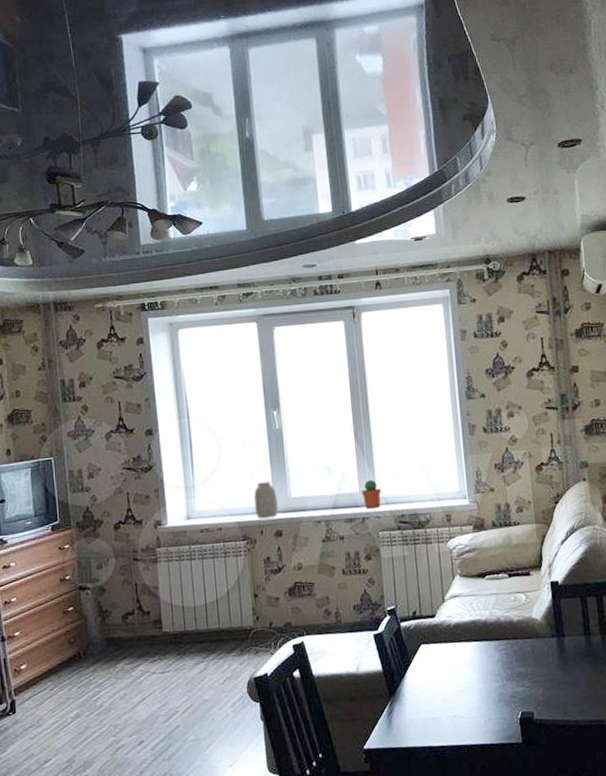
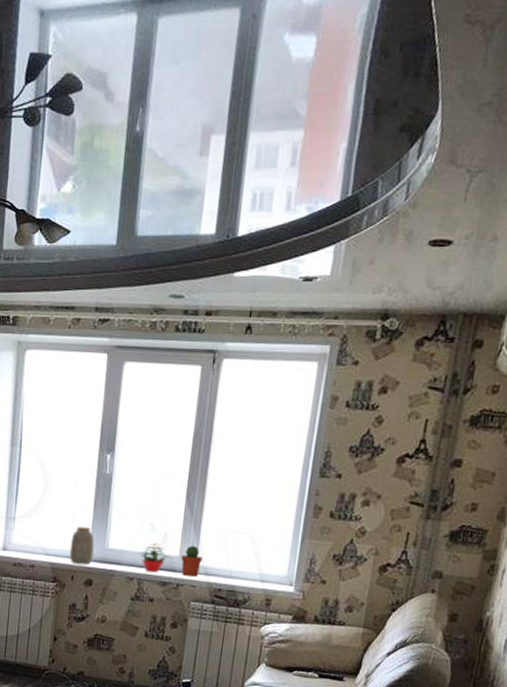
potted flower: none [320,484,351,512] -> present [137,543,170,573]

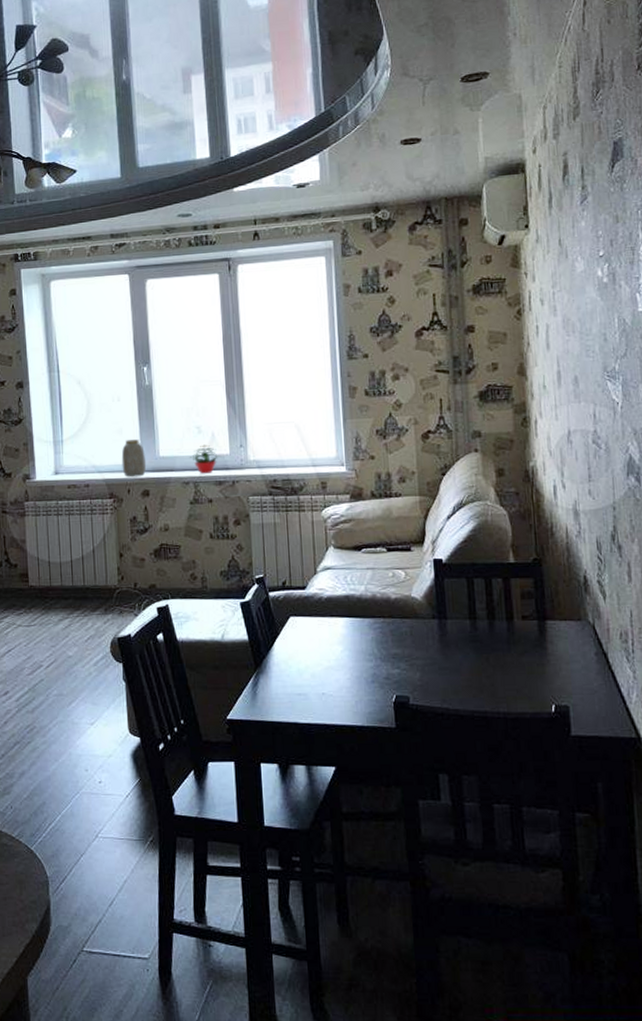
succulent plant: present [181,545,202,578] -> none [232,441,253,473]

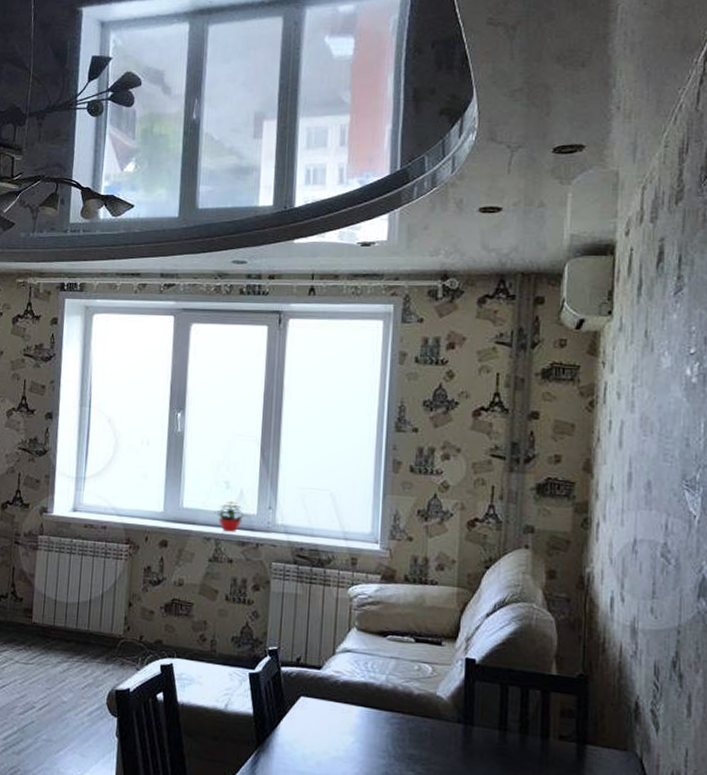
vase: present [121,439,147,478] -> none [142,486,169,526]

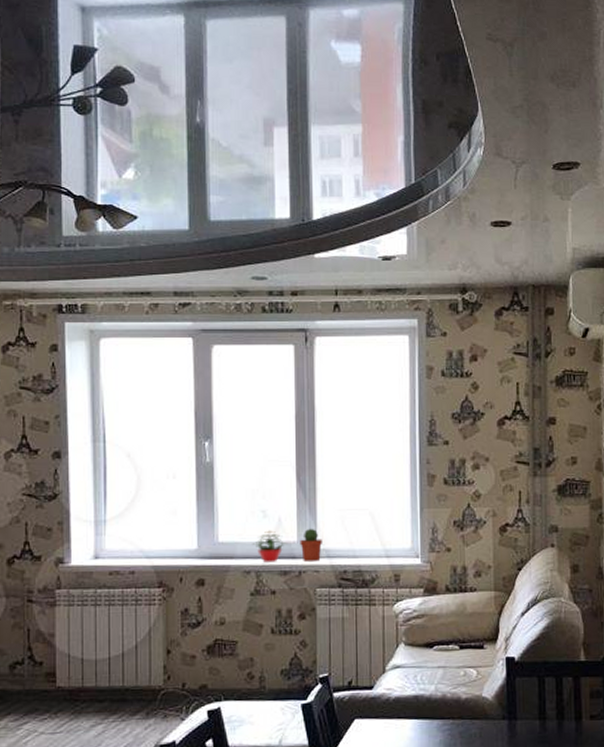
succulent plant: none [259,503,281,537] -> present [300,528,322,563]

